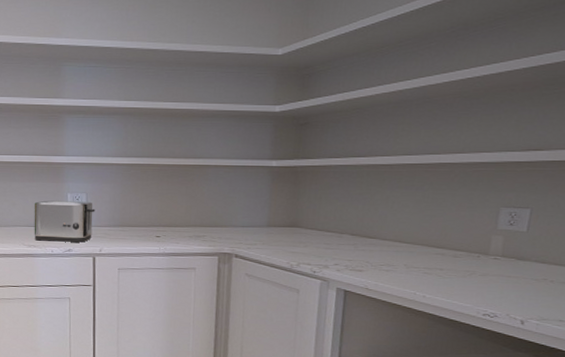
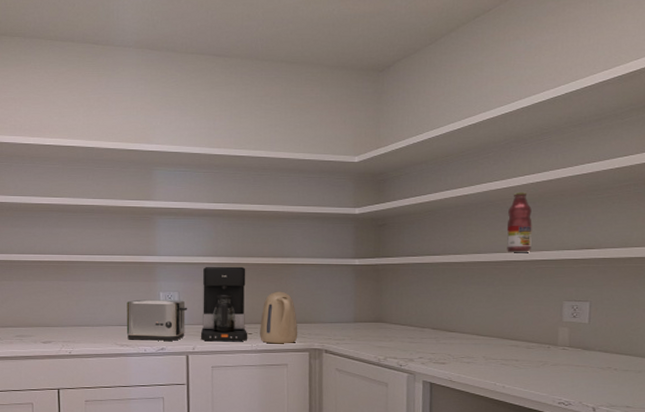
coffee maker: none [108,167,156,244] -> present [201,266,248,342]
kettle: none [168,193,208,248] -> present [260,291,298,344]
fruit juice: none [441,86,475,155] -> present [506,191,532,253]

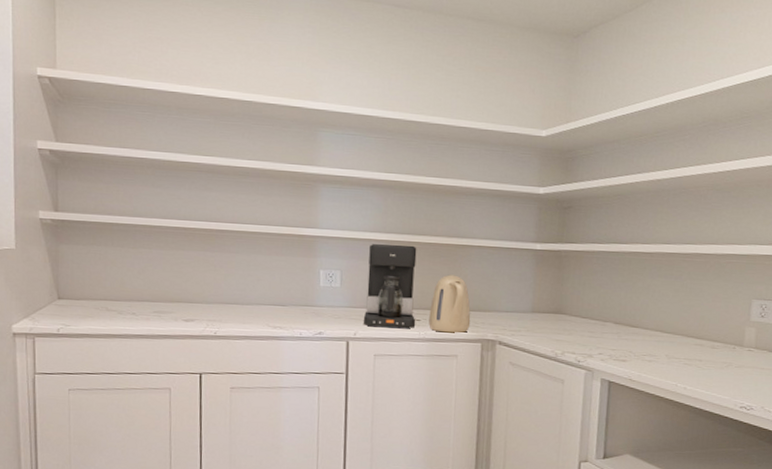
toaster: present [126,299,188,342] -> none [280,276,351,326]
fruit juice: present [506,191,532,253] -> none [697,179,726,245]

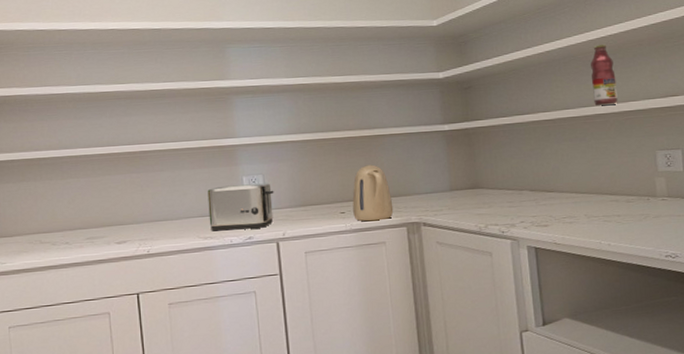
toaster: none [280,276,351,326] -> present [207,183,274,231]
coffee maker: present [364,244,417,328] -> none [287,142,341,225]
fruit juice: none [697,179,726,245] -> present [590,43,618,106]

